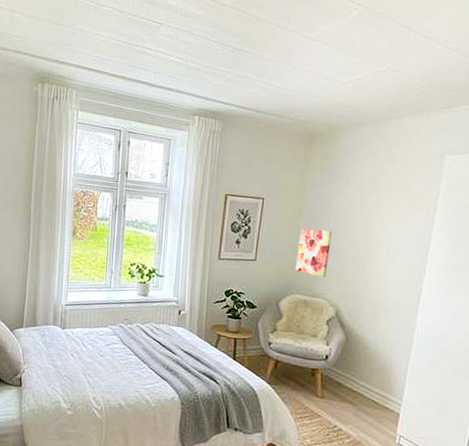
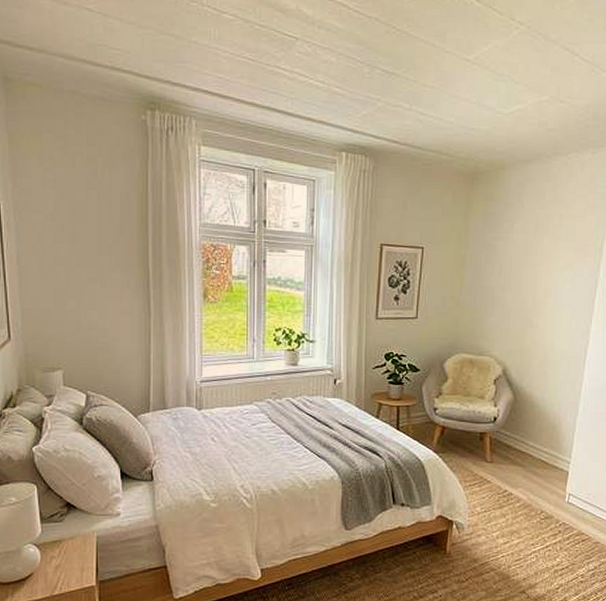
wall art: present [295,228,333,277] -> none [459,280,498,333]

